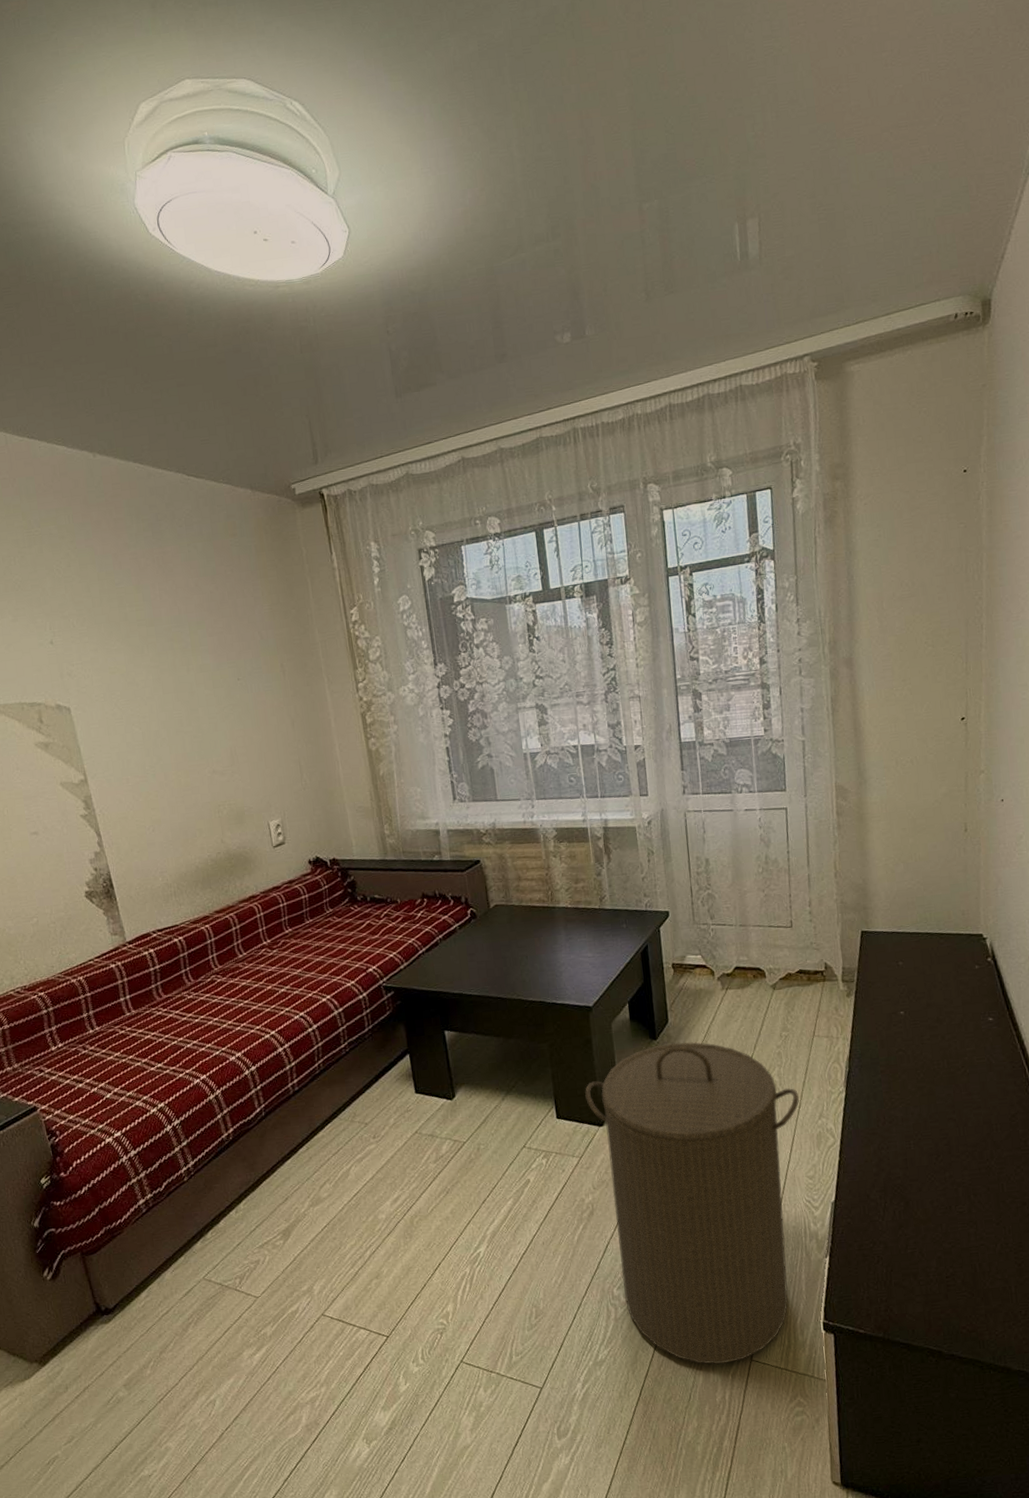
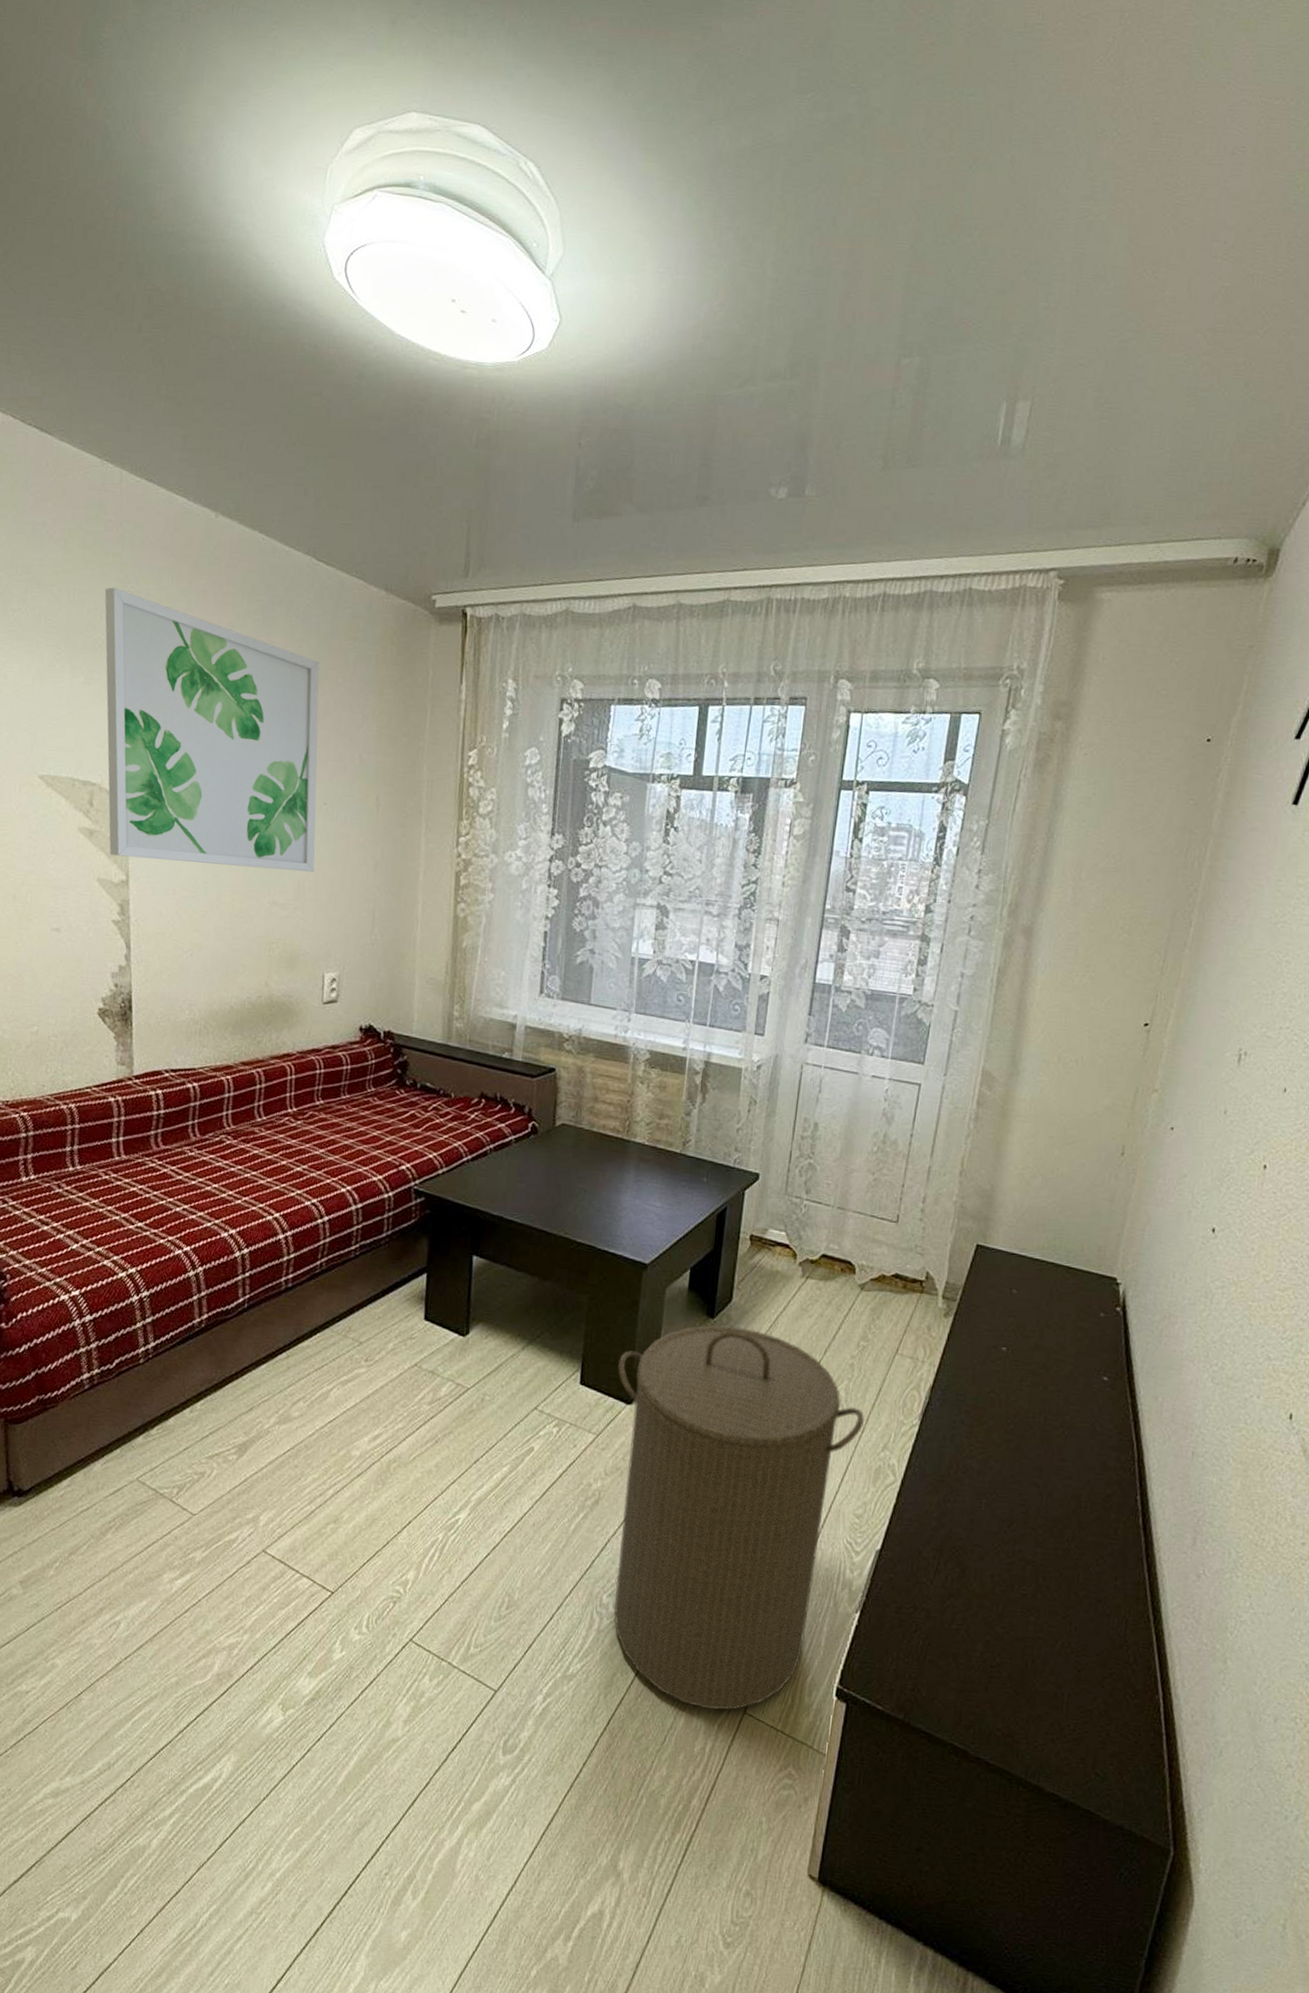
wall art: none [13,534,242,761] -> present [104,587,320,873]

